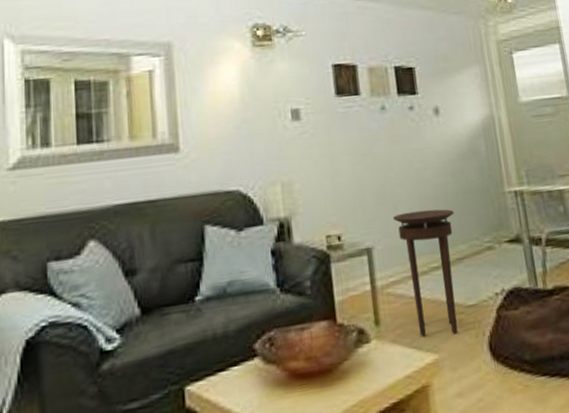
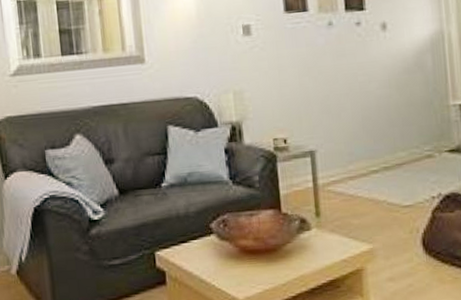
stool: present [393,209,458,337] -> none [336,119,396,229]

